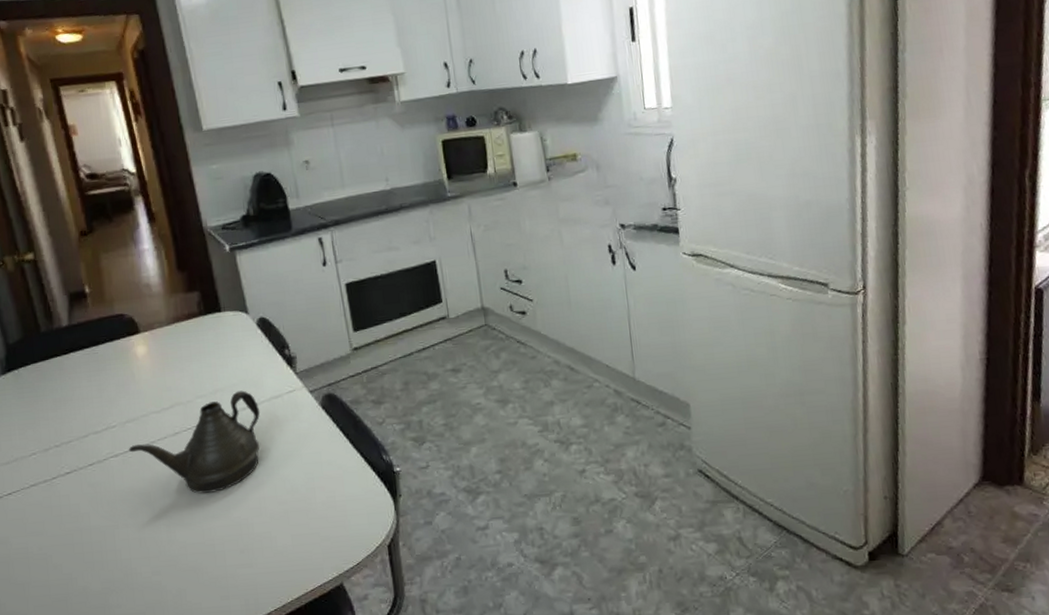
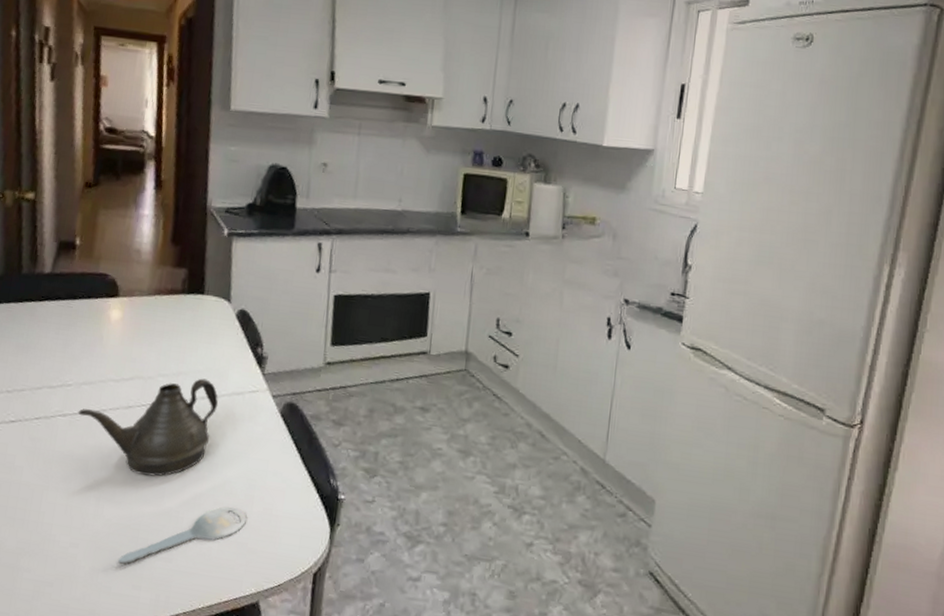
key: none [200,503,313,580] -> present [117,507,247,564]

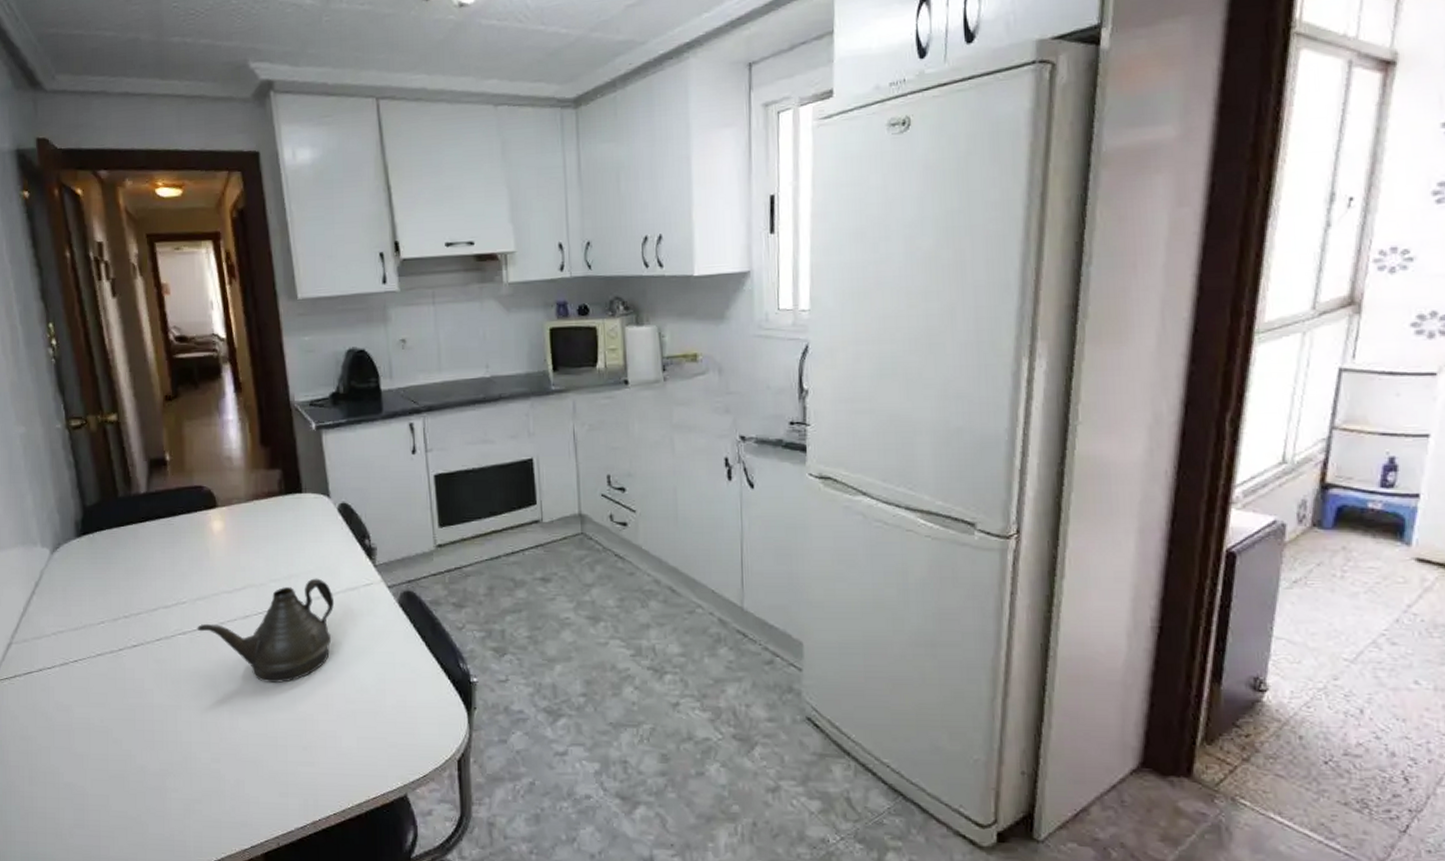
key: present [117,507,247,564] -> none [260,704,381,773]

